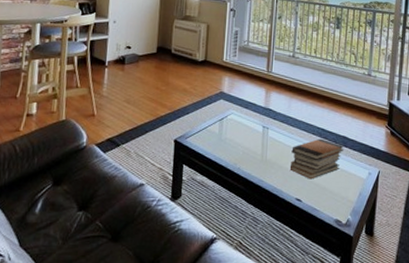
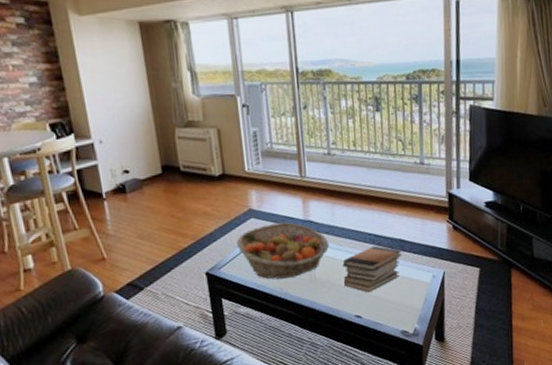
fruit basket: none [204,106,283,155] -> present [236,222,330,280]

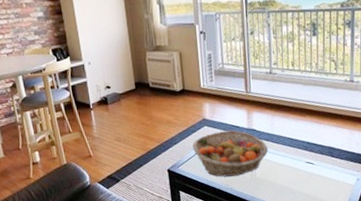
book stack: present [343,245,402,293] -> none [279,151,330,191]

